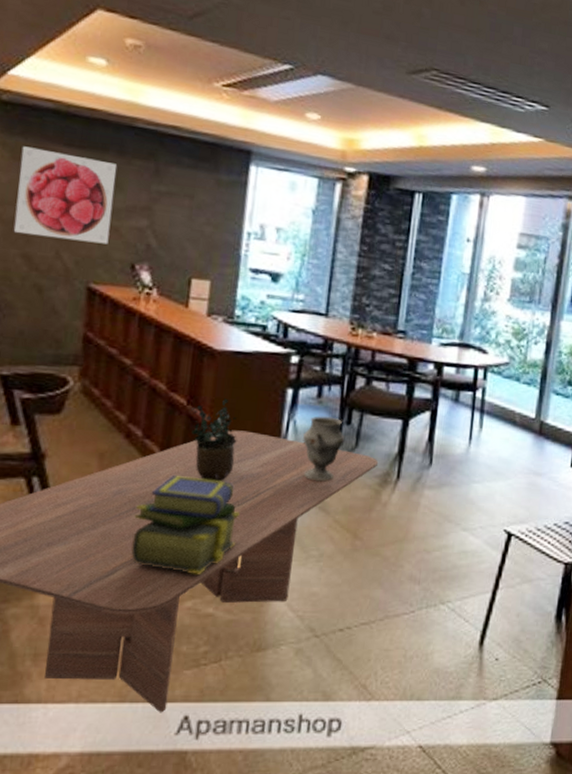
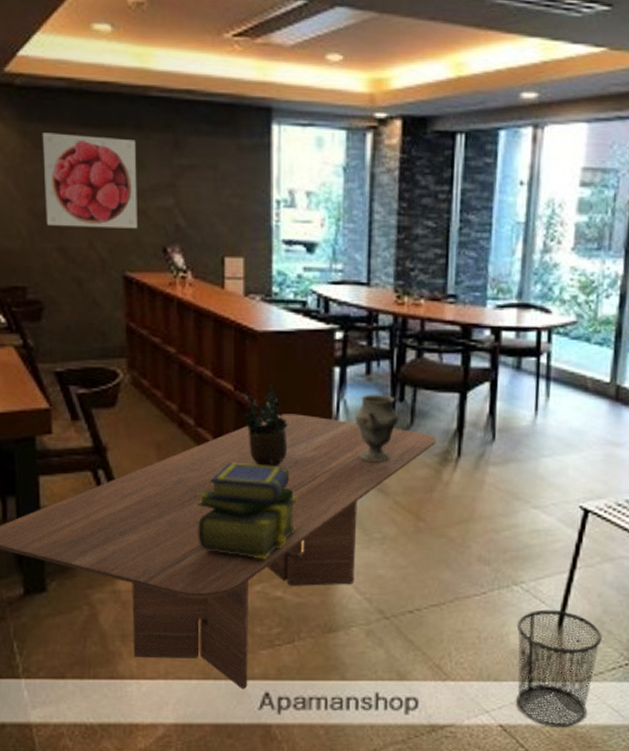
waste bin: none [436,628,519,747] -> present [515,609,602,727]

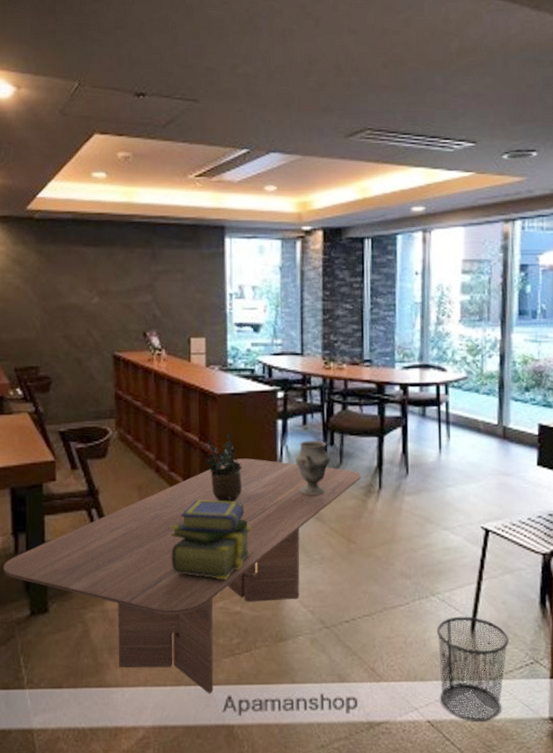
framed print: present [42,132,138,229] -> none [54,251,124,320]

